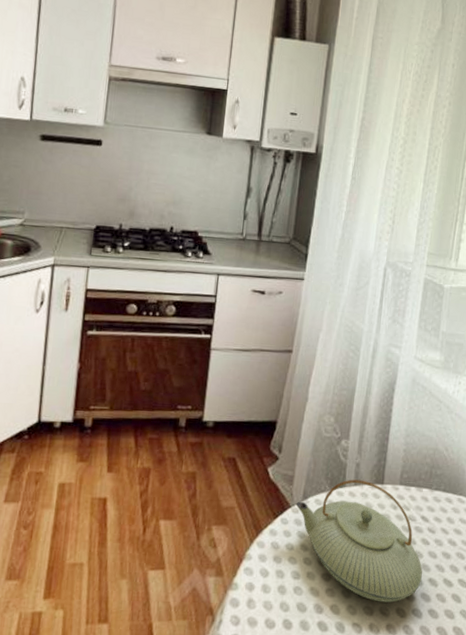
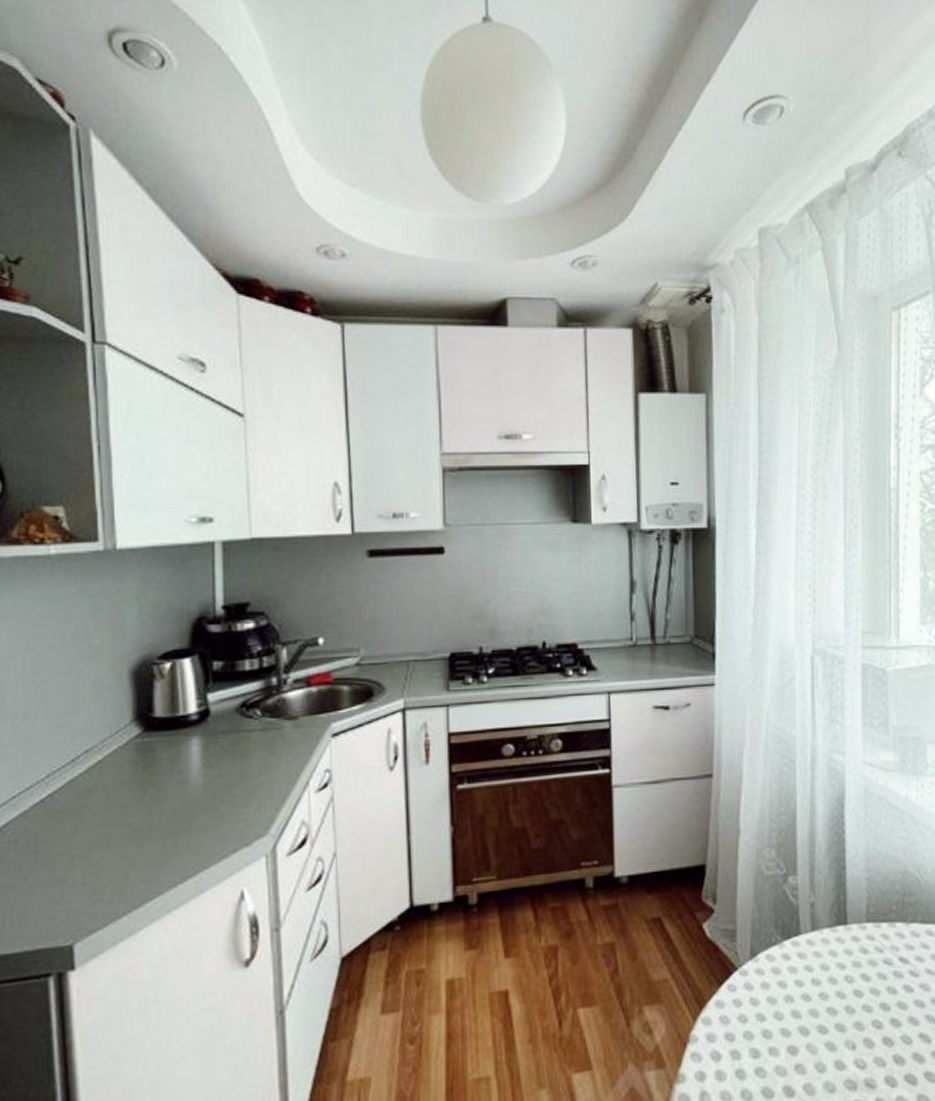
teapot: present [296,479,423,603] -> none [743,922,911,1072]

